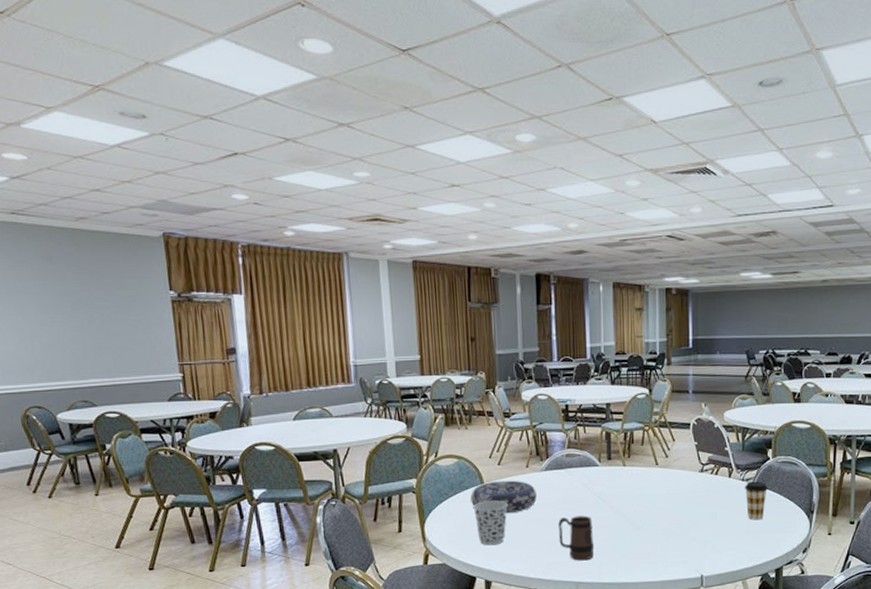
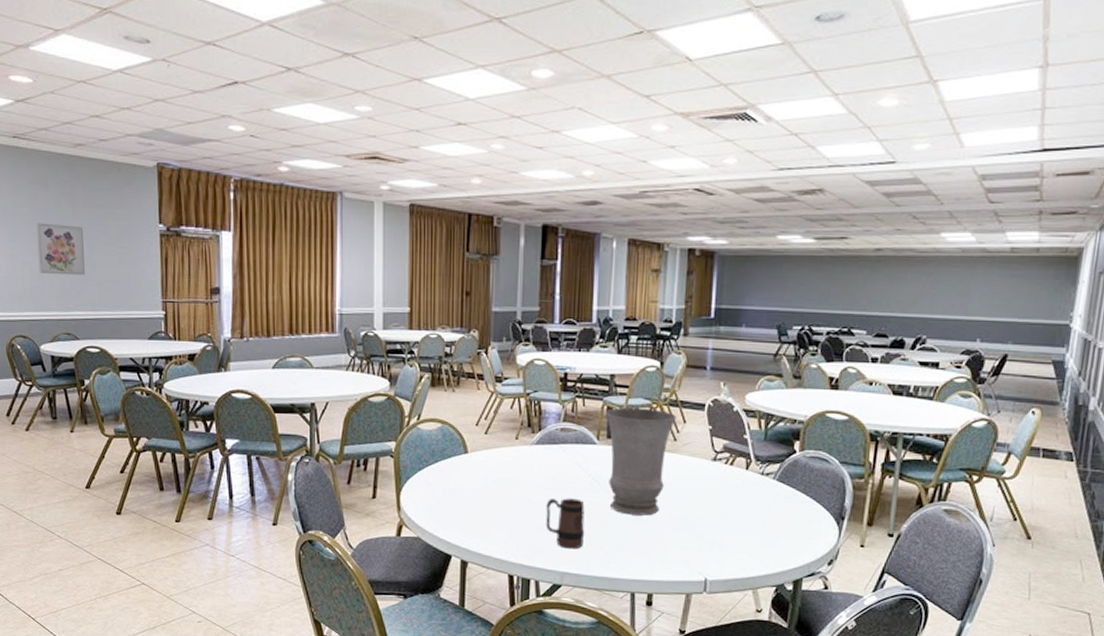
wall art: none [42,295,98,346] -> present [36,223,85,276]
decorative bowl: present [471,480,537,514] -> none [452,451,525,489]
cup: present [473,500,508,546] -> none [454,472,492,522]
vase: none [604,430,667,526] -> present [605,407,677,516]
coffee cup: present [744,481,769,520] -> none [763,476,793,522]

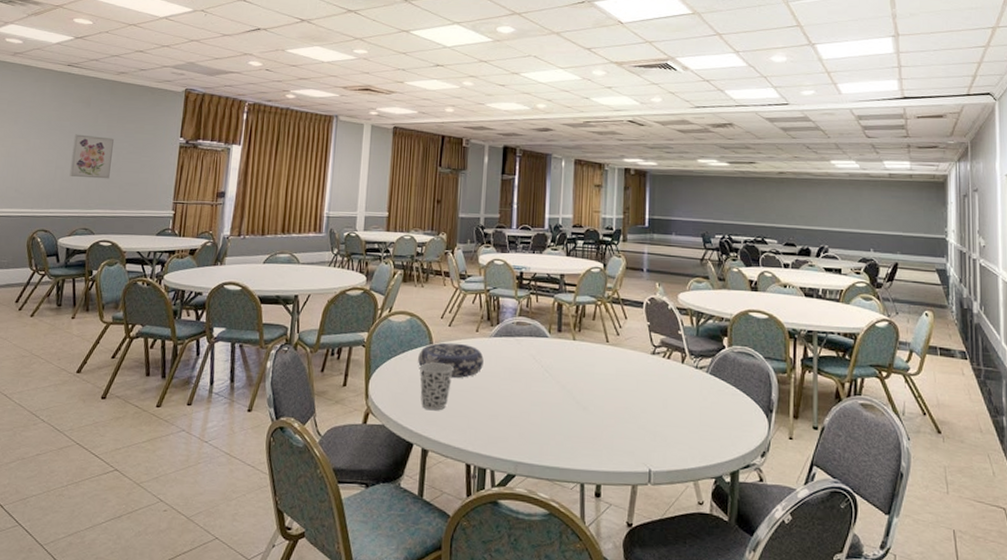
decorative bowl: none [452,451,525,489] -> present [418,342,484,379]
cup: none [454,472,492,522] -> present [419,362,454,411]
mug: present [546,498,585,549] -> none [501,388,538,439]
vase: present [605,407,677,516] -> none [555,304,619,406]

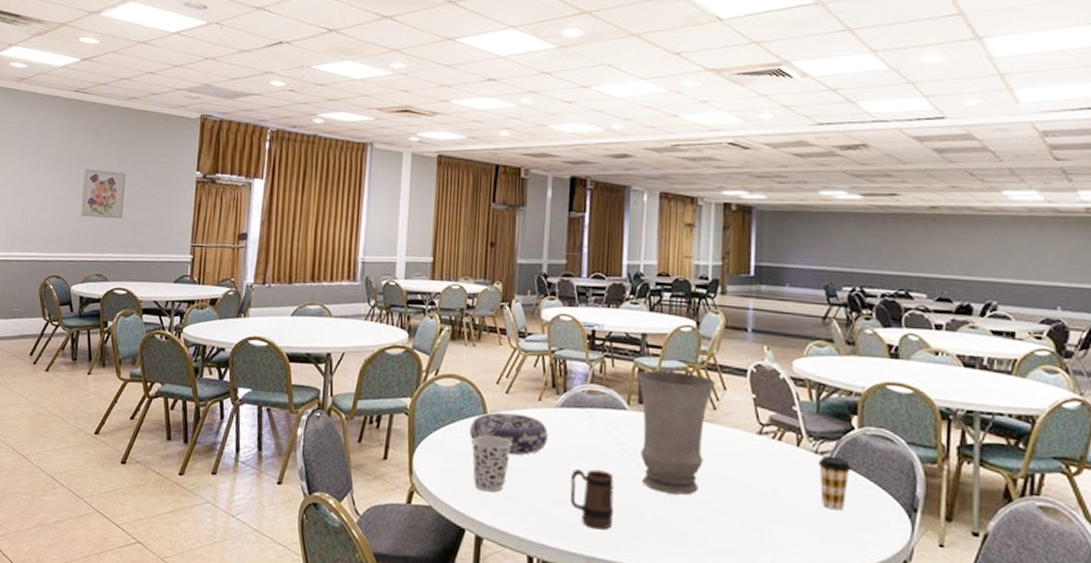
mug: none [501,388,538,439] -> present [570,469,614,530]
vase: none [555,304,619,406] -> present [636,370,716,495]
coffee cup: none [697,370,724,414] -> present [817,455,852,511]

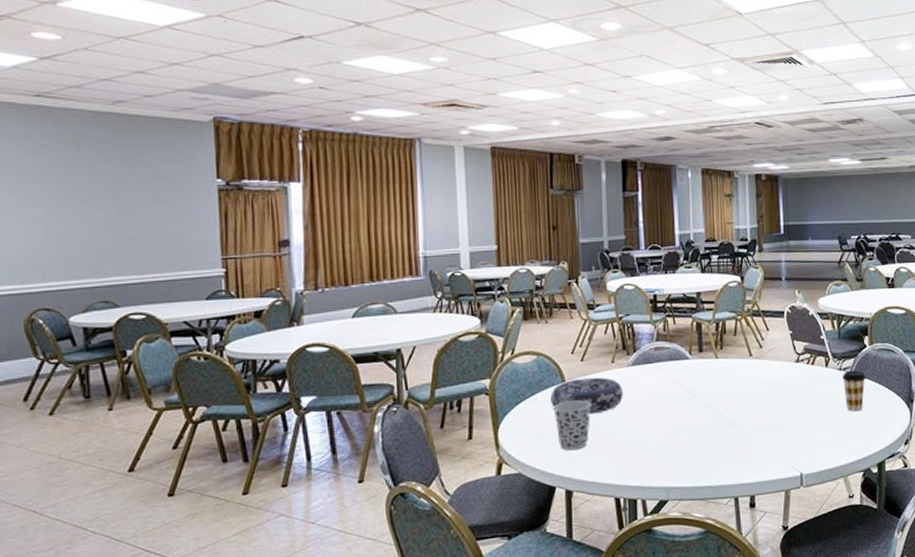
wall art: present [80,169,127,219] -> none [64,184,127,239]
mug: present [570,469,614,530] -> none [647,413,686,464]
vase: present [636,370,716,495] -> none [694,320,760,423]

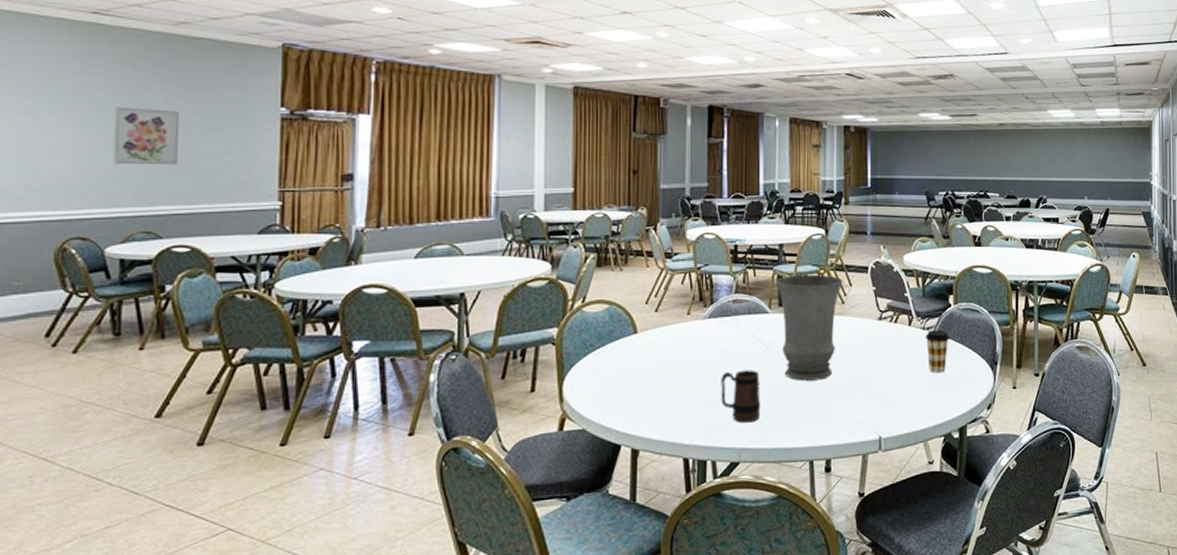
wall art: none [64,184,127,239] -> present [113,107,180,165]
decorative bowl: present [550,377,623,415] -> none [621,329,698,369]
cup: present [553,400,591,451] -> none [623,353,663,407]
mug: none [647,413,686,464] -> present [721,370,761,423]
vase: none [694,320,760,423] -> present [775,274,843,381]

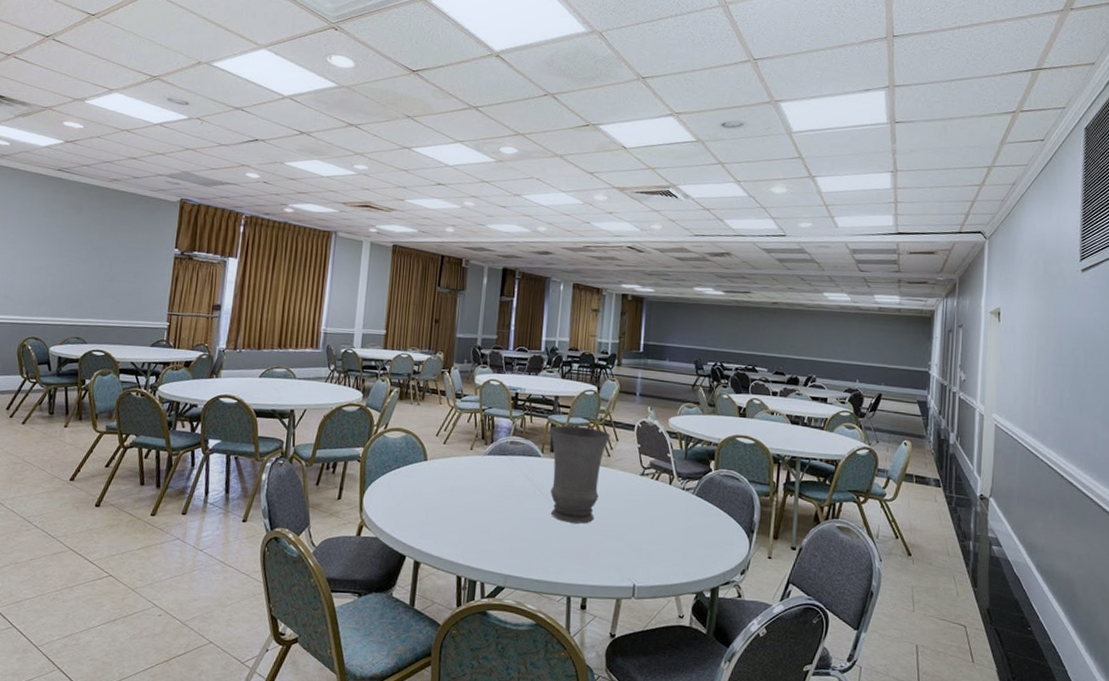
wall art: present [113,107,180,165] -> none [60,241,107,288]
mug: present [721,370,761,423] -> none [493,505,529,553]
coffee cup: present [925,330,951,373] -> none [684,491,709,533]

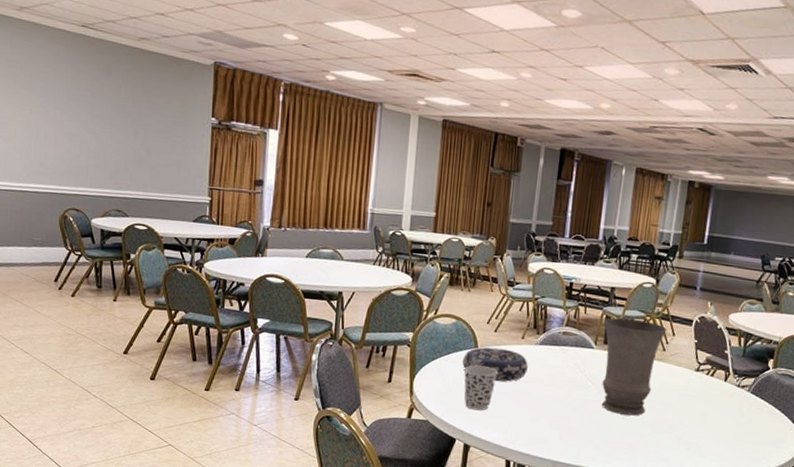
decorative bowl: none [412,459,477,494] -> present [462,347,528,382]
cup: none [413,478,447,525] -> present [463,365,498,411]

